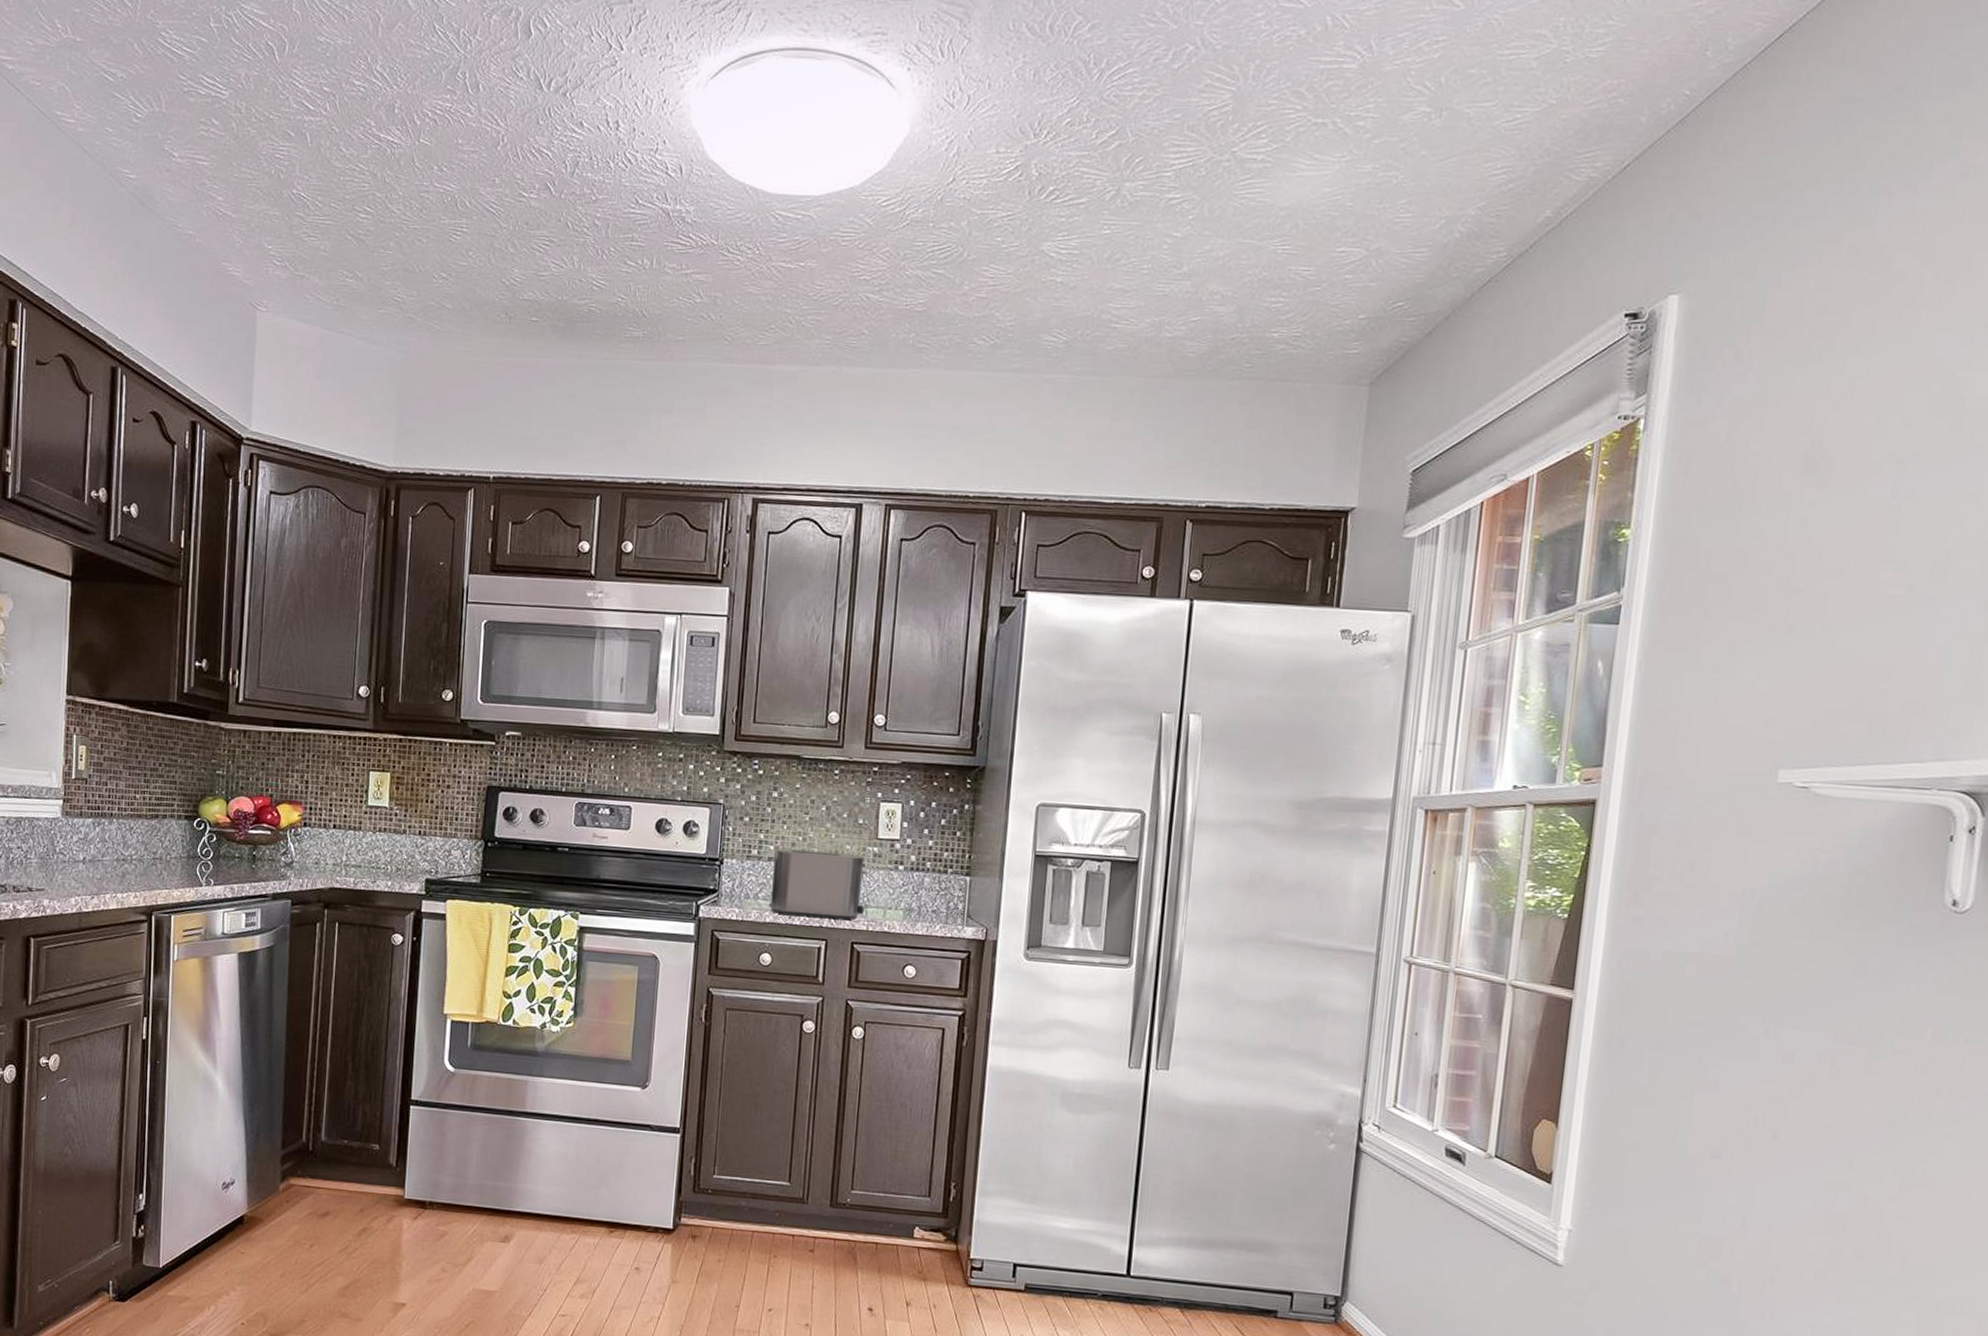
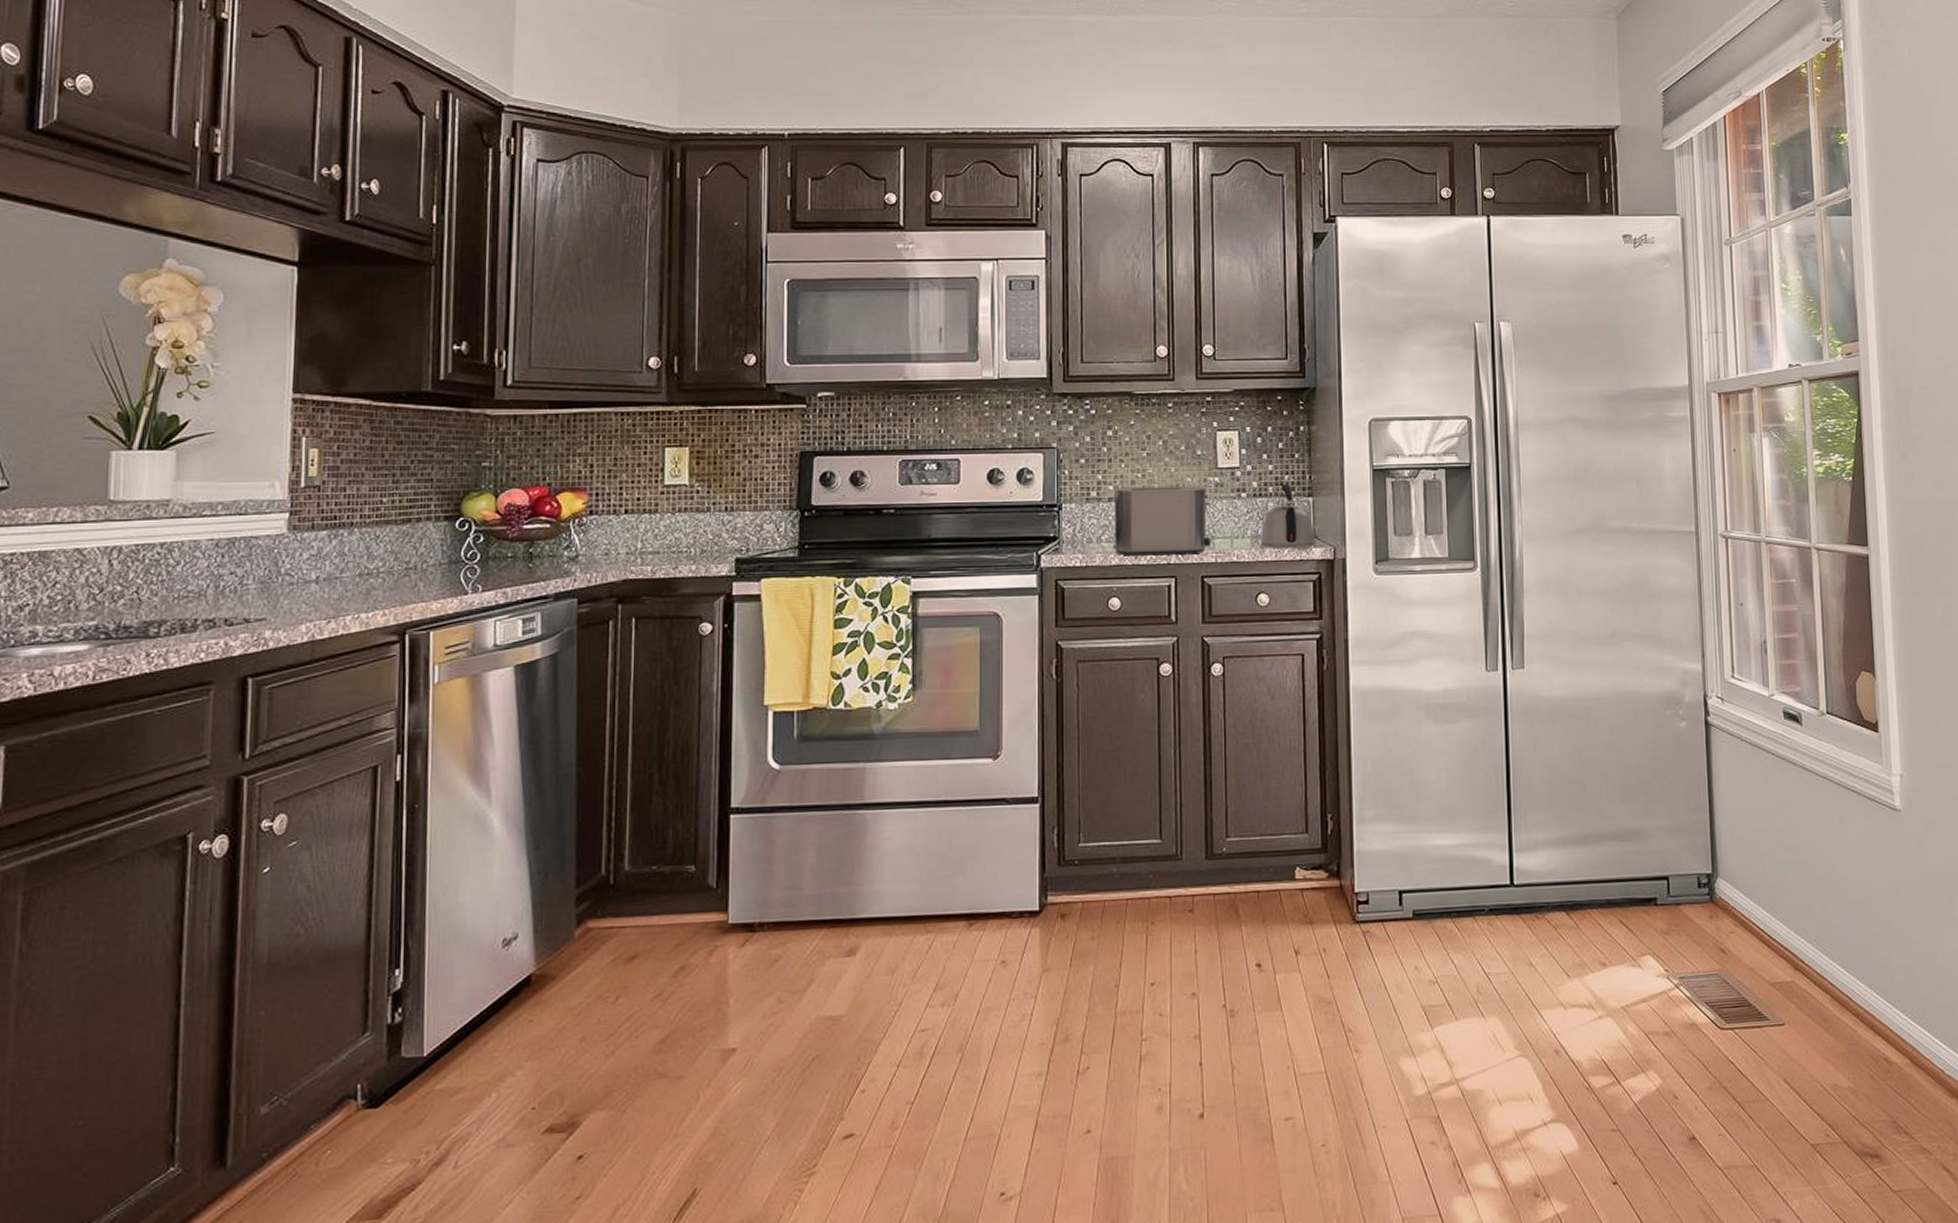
kettle: none [912,861,968,928] -> present [1260,484,1316,550]

